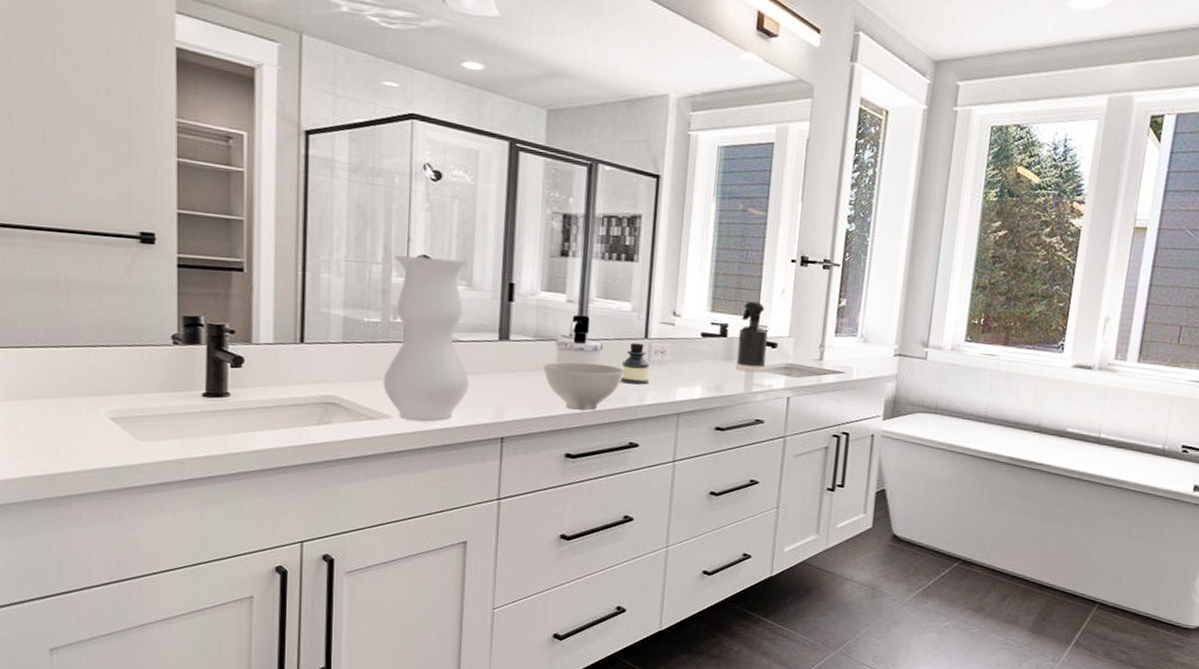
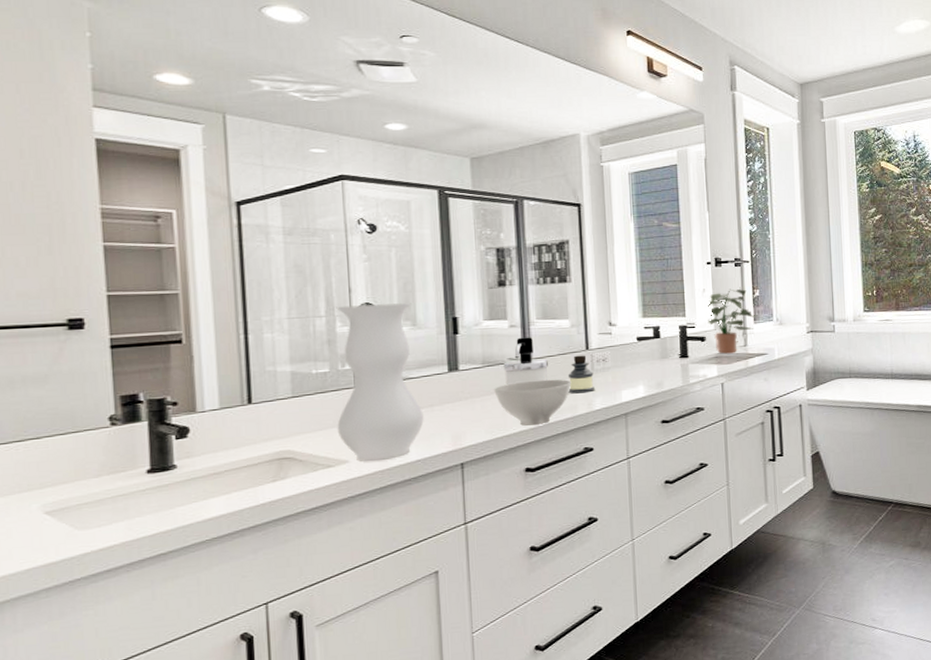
spray bottle: present [736,301,768,373] -> none [670,303,699,367]
potted plant: none [783,293,841,366] -> present [709,289,758,354]

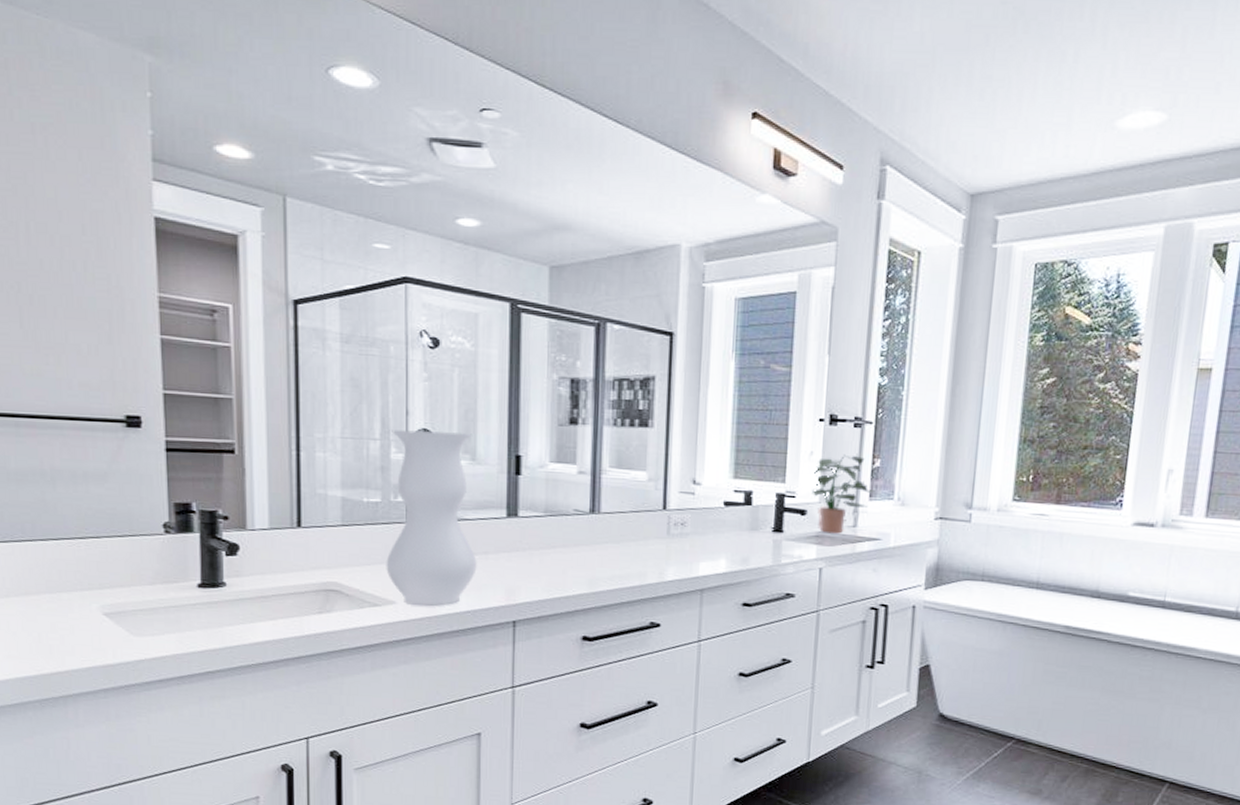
bowl: present [494,379,572,426] -> none [555,537,643,590]
soap dispenser: present [503,337,549,386] -> none [567,487,619,541]
ink bottle: present [567,355,596,394] -> none [638,515,670,560]

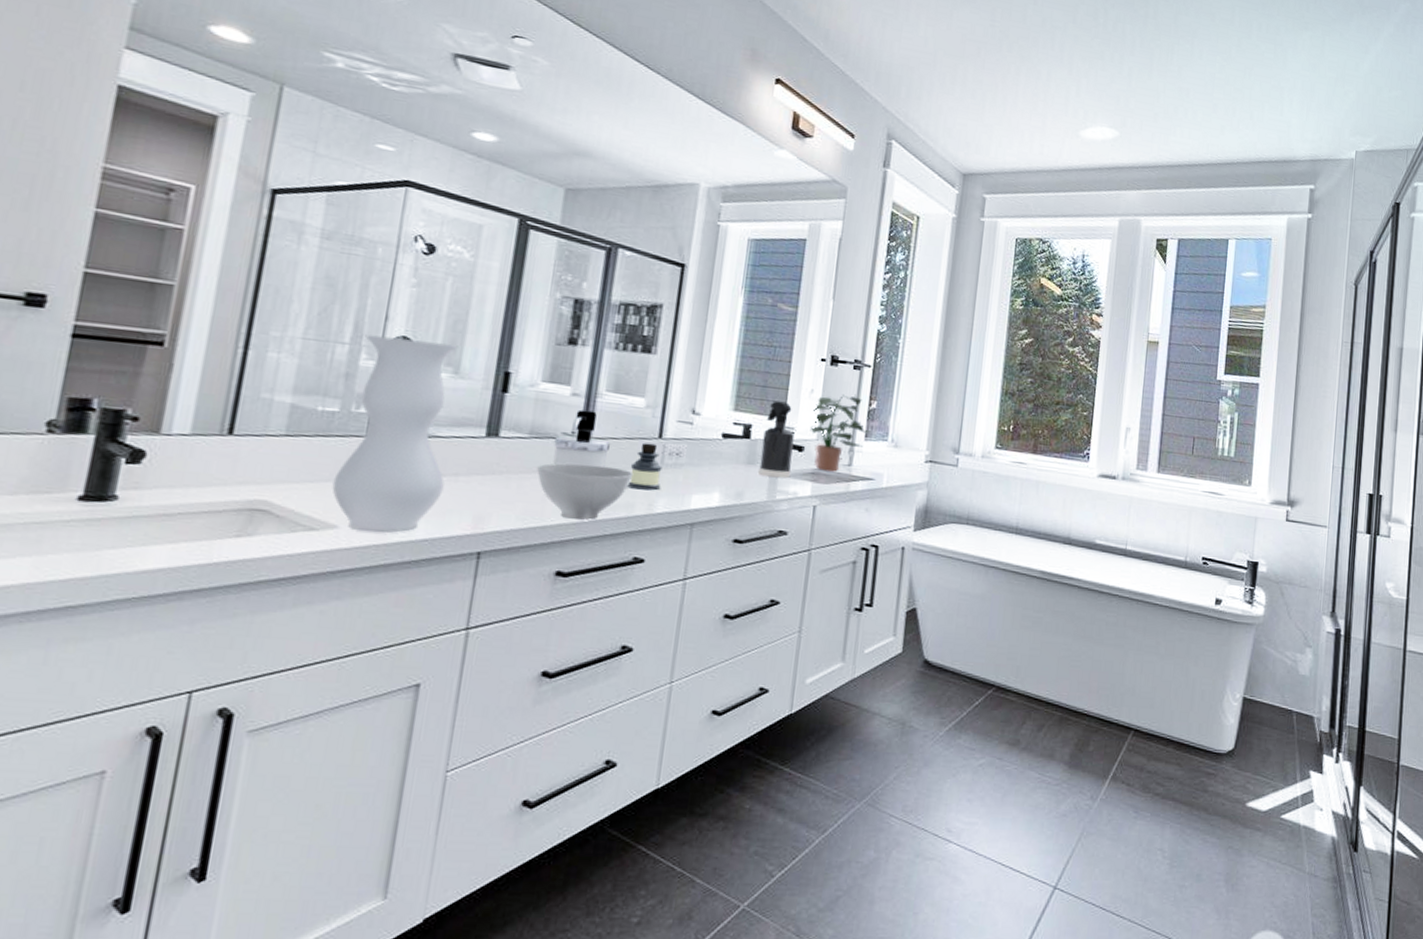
bowl: none [555,537,643,590] -> present [537,463,634,520]
soap dispenser: none [567,487,619,541] -> present [553,409,611,467]
ink bottle: none [638,515,670,560] -> present [627,442,663,491]
spray bottle: none [762,465,796,543] -> present [759,401,795,479]

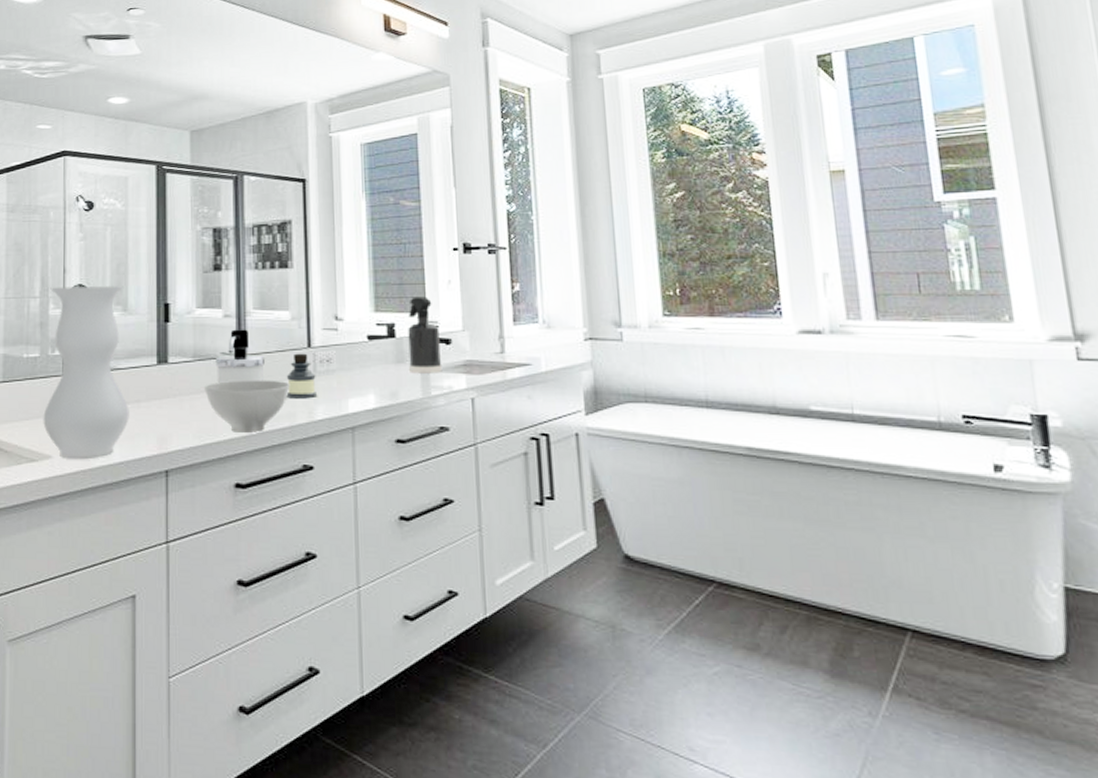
potted plant: present [811,394,871,472] -> none [455,281,519,361]

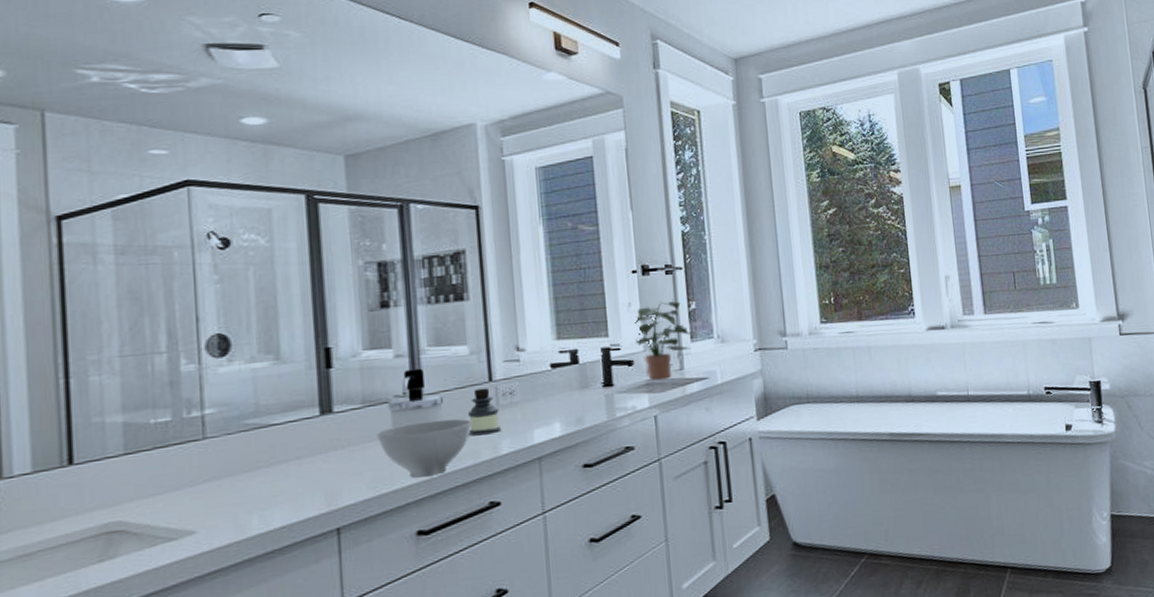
vase: present [43,286,129,460] -> none [180,332,290,532]
spray bottle: present [408,296,443,374] -> none [591,320,626,398]
potted plant: none [455,281,519,361] -> present [636,301,696,381]

